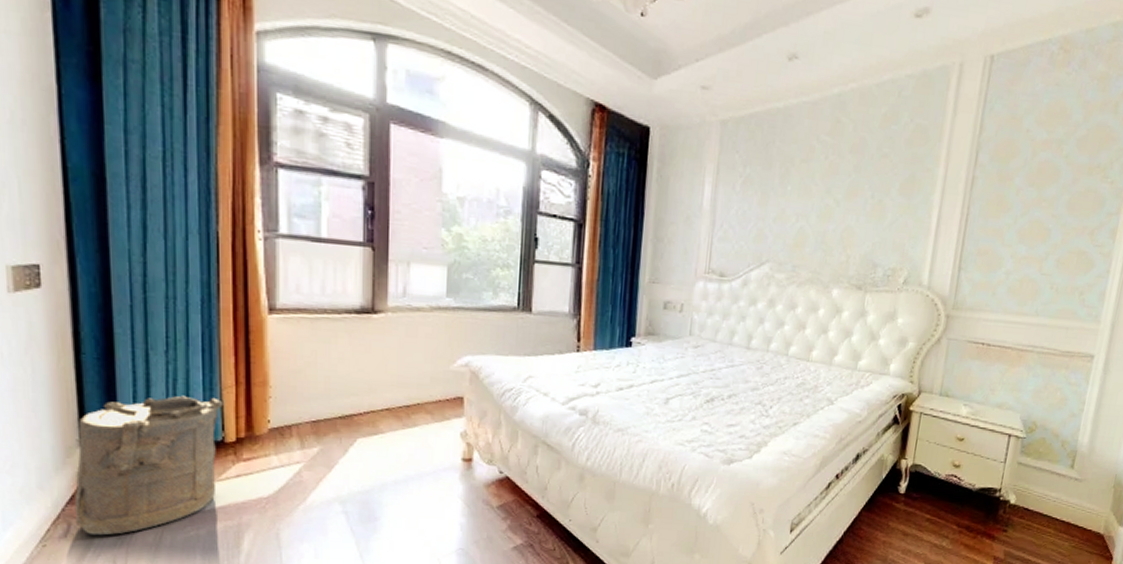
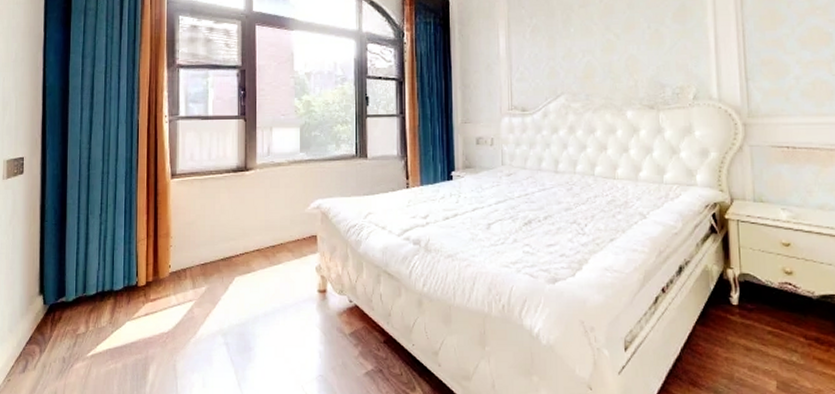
laundry hamper: present [74,395,224,536] -> none [31,249,138,371]

